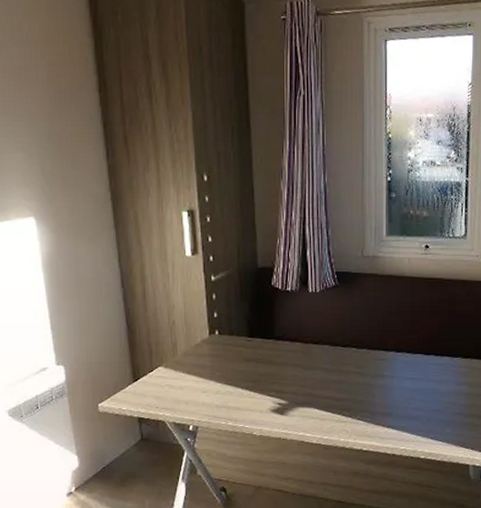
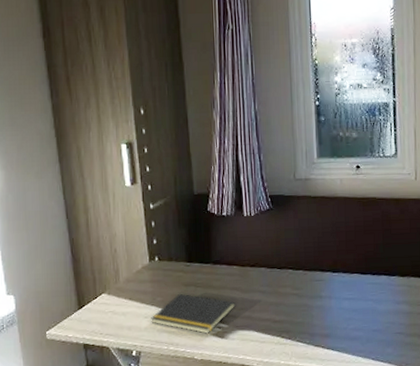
notepad: none [209,368,297,410] -> present [151,293,235,334]

